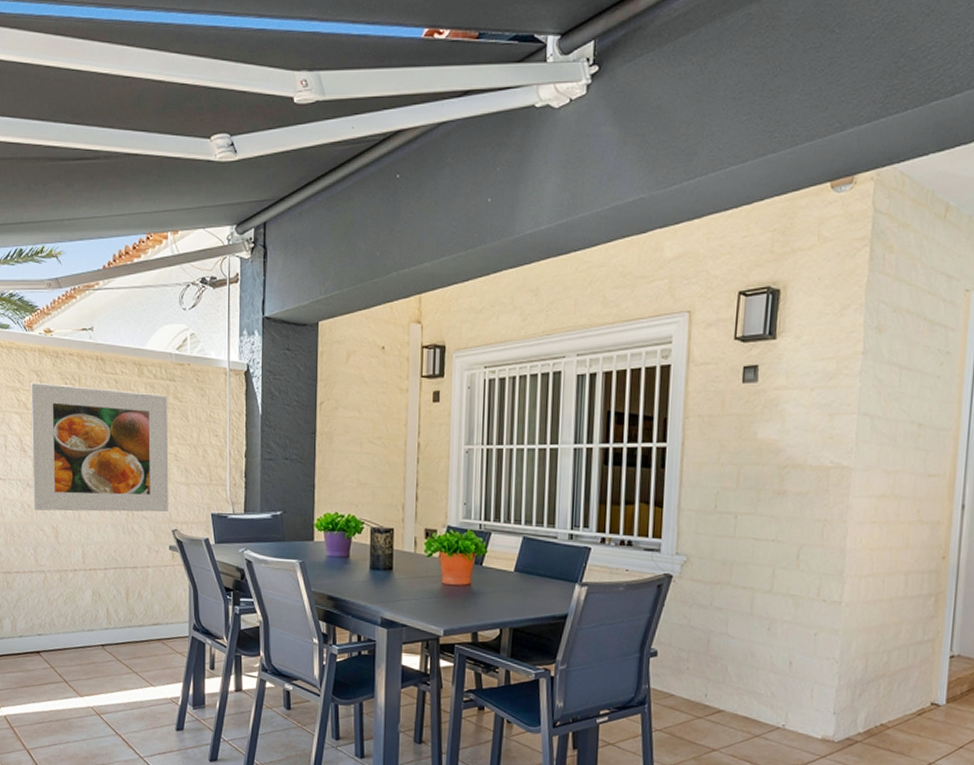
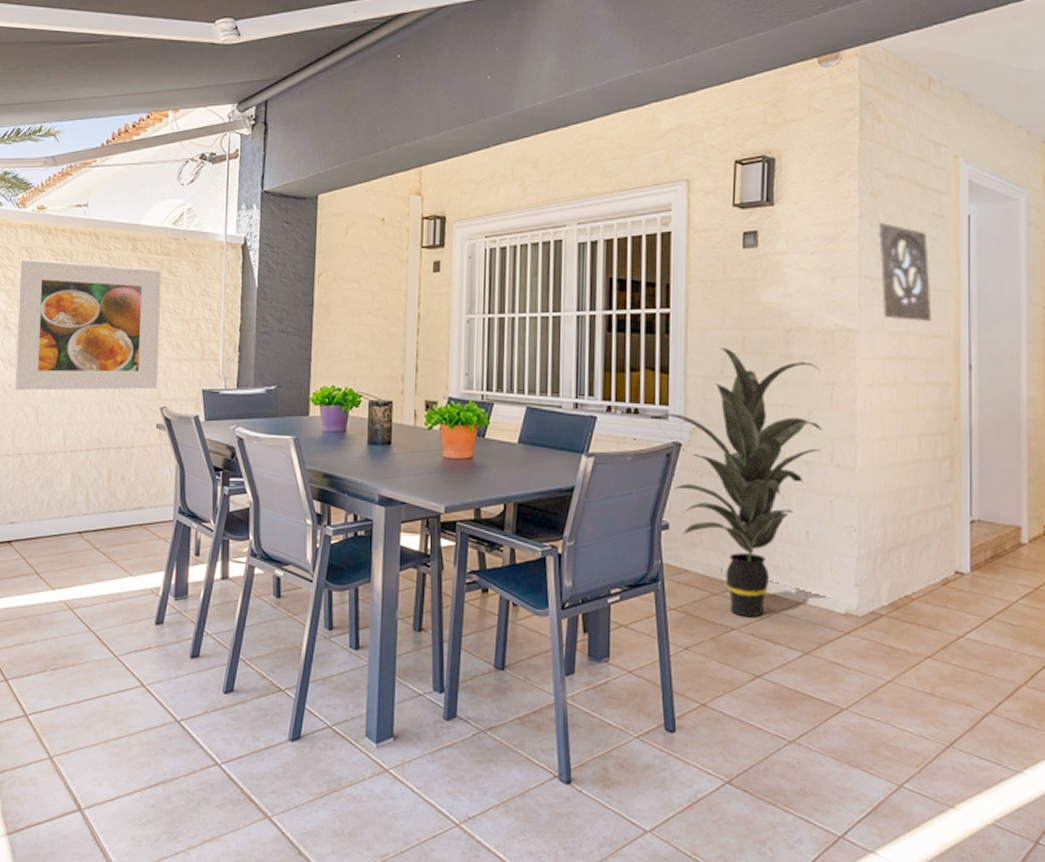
indoor plant: none [649,482,813,740] -> present [656,347,824,618]
wall ornament: none [879,359,931,460] -> present [877,223,932,321]

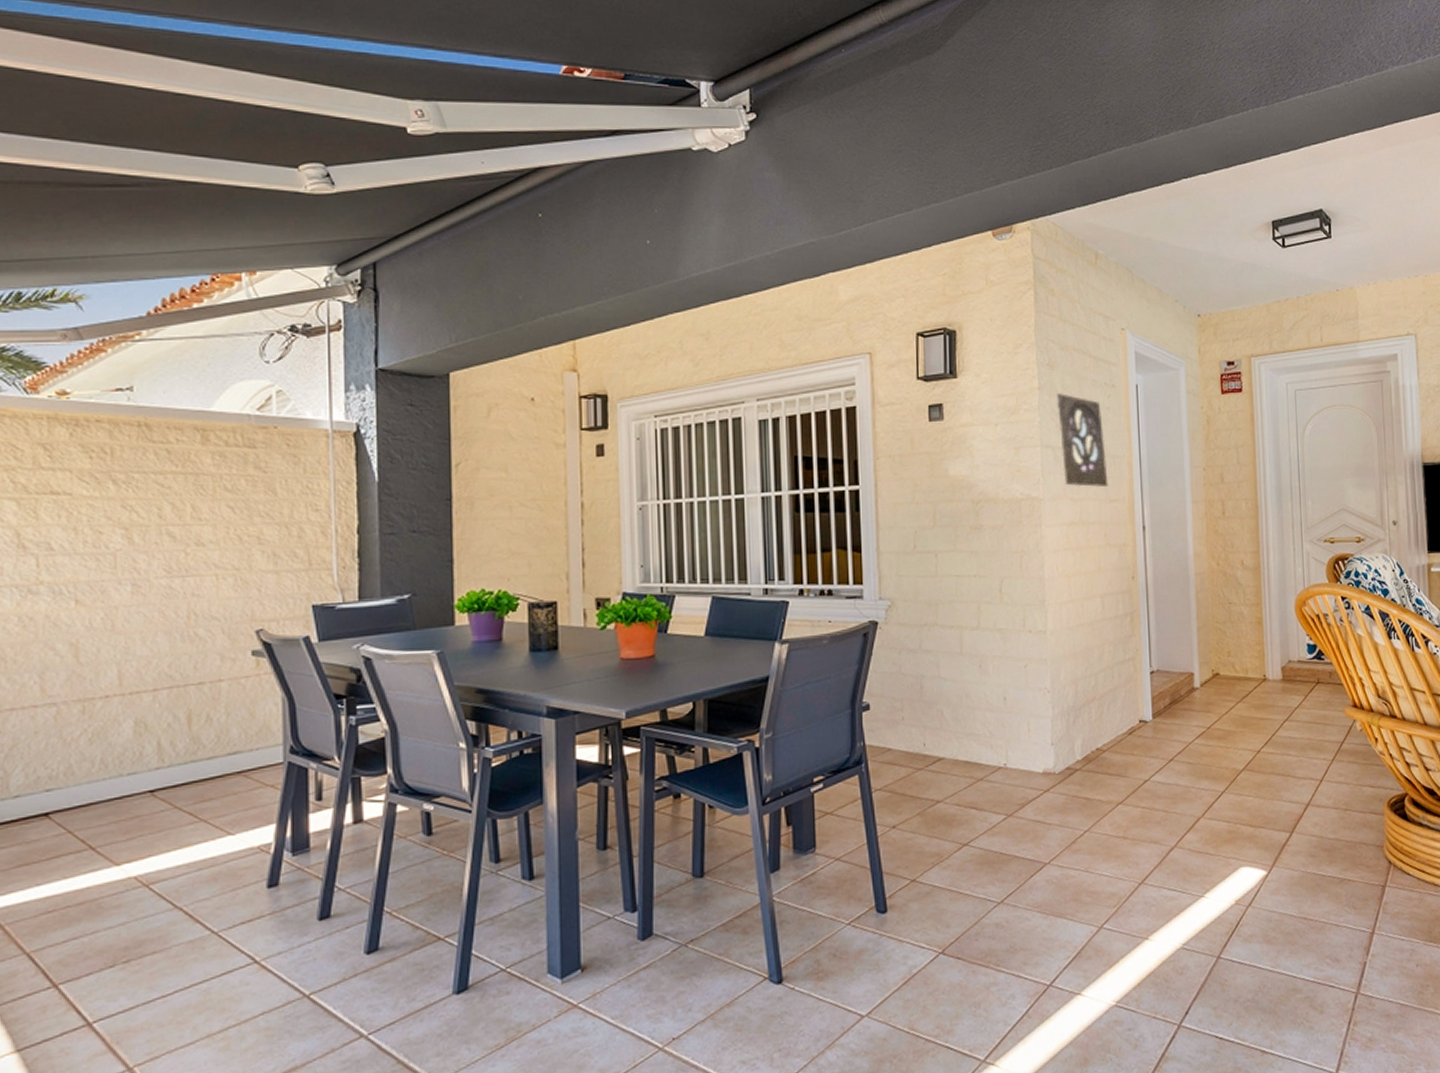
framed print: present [14,259,162,391] -> none [34,458,249,625]
indoor plant: present [656,347,824,618] -> none [851,521,1016,789]

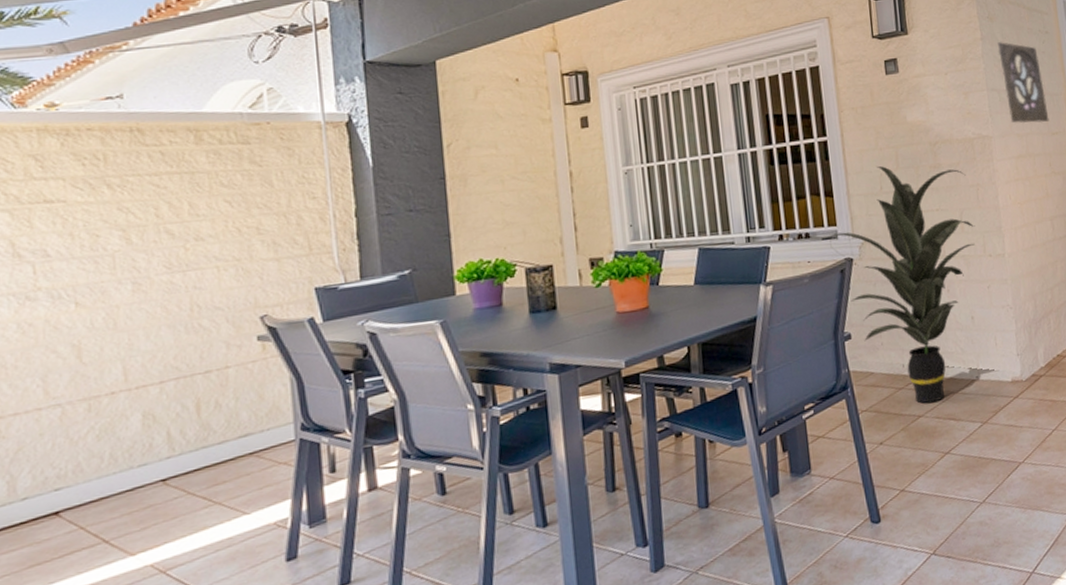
indoor plant: none [851,521,1016,789] -> present [826,165,975,404]

